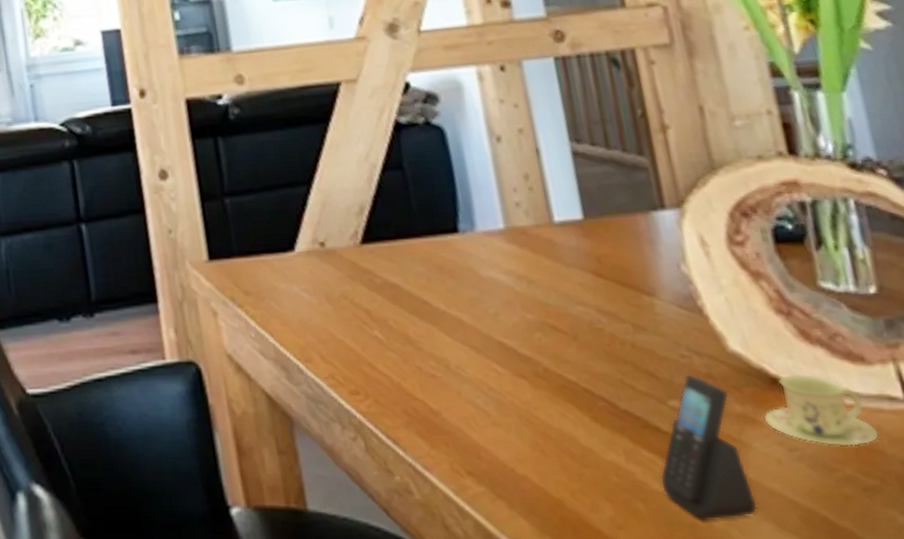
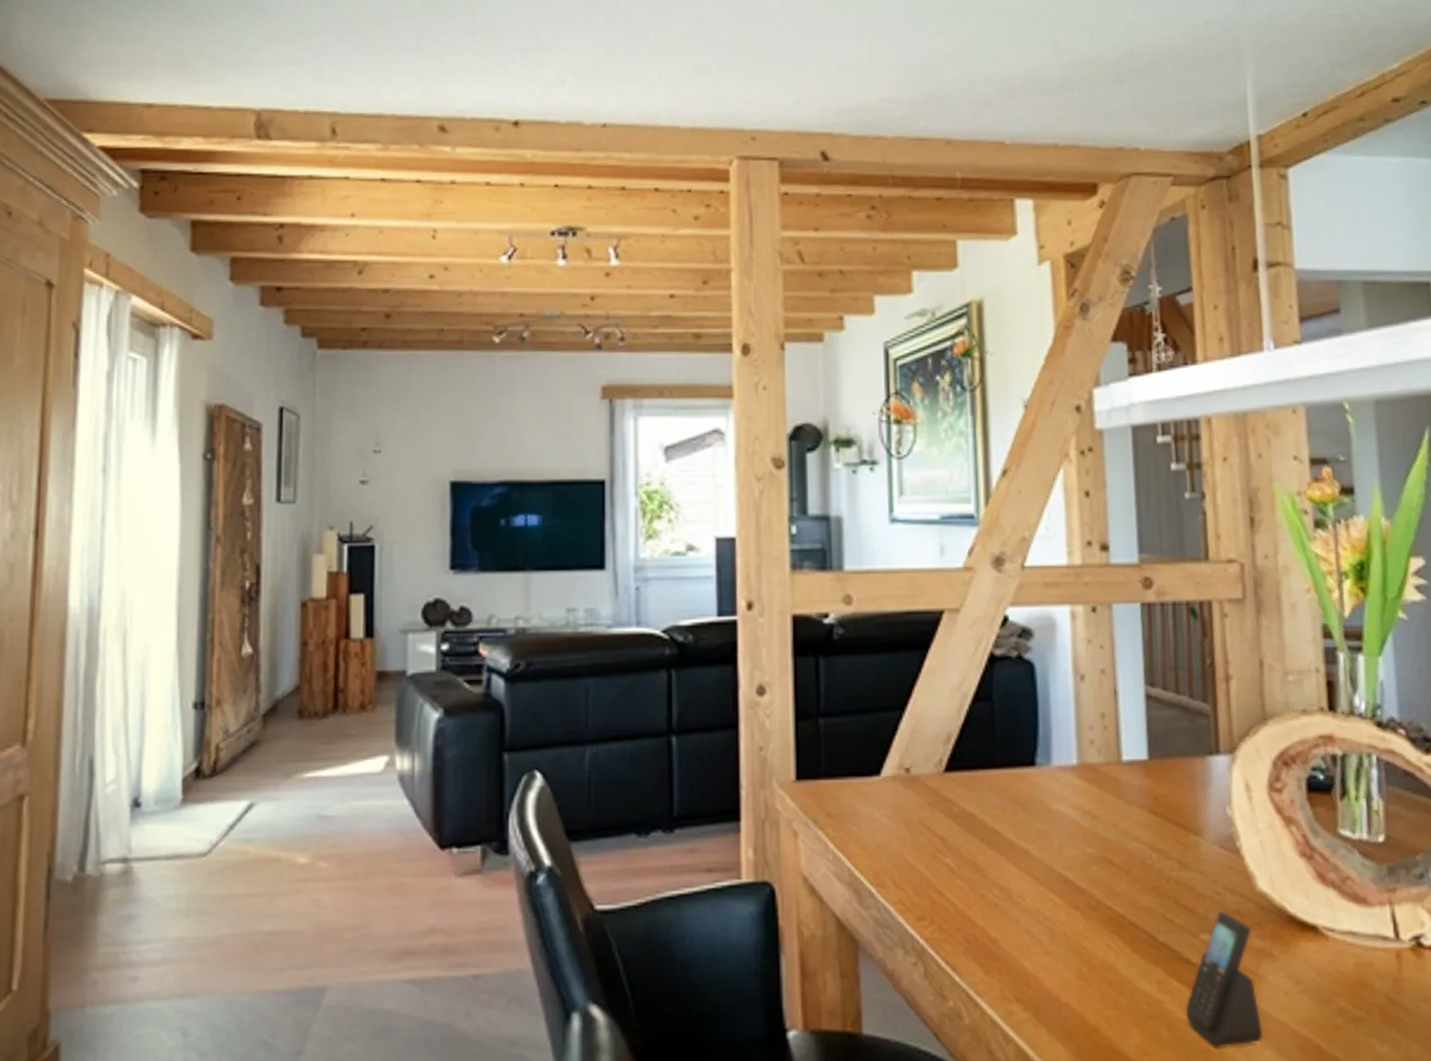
cup and saucer: present [763,374,879,446] -> none [1278,913,1370,981]

